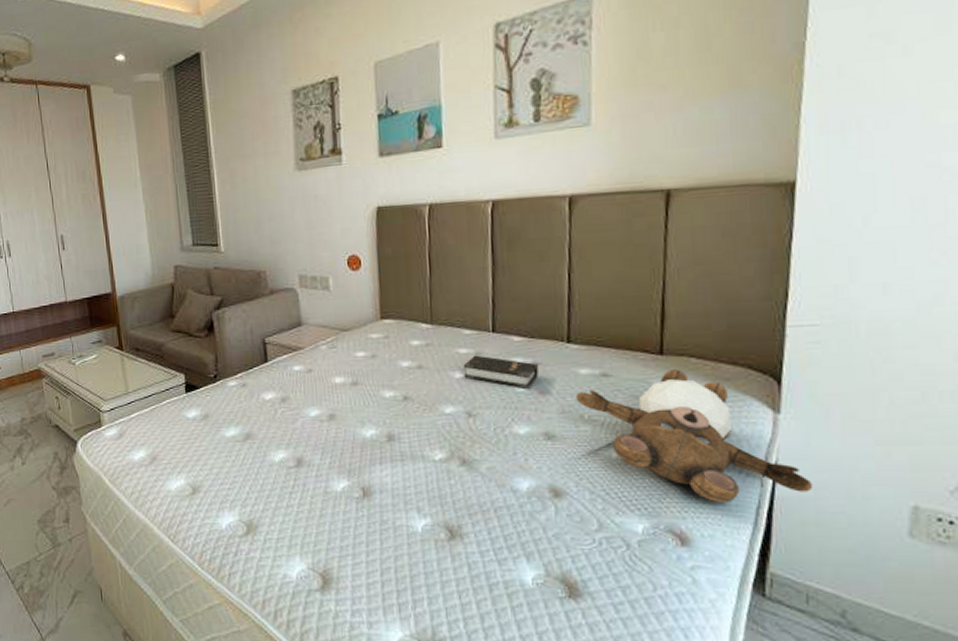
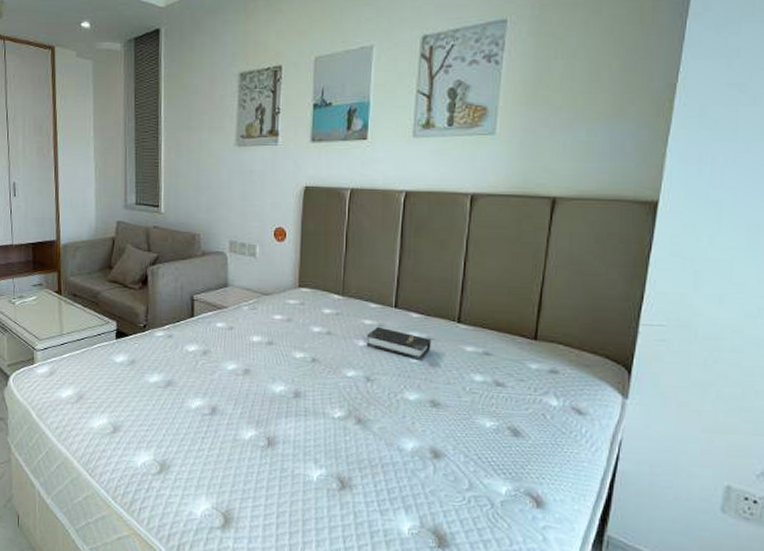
teddy bear: present [576,369,814,502] -> none [460,354,649,472]

